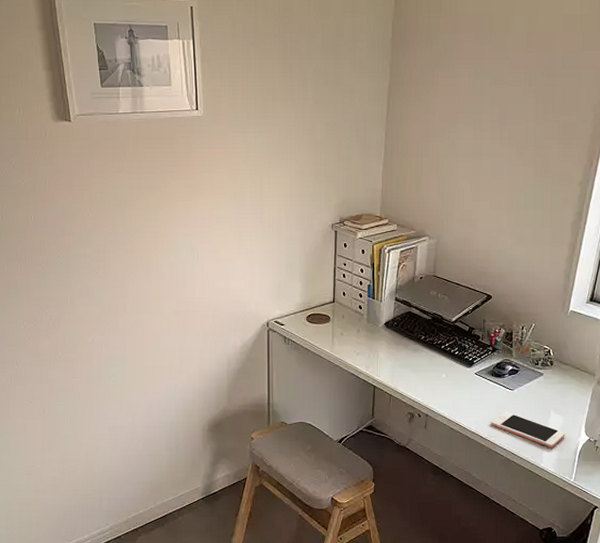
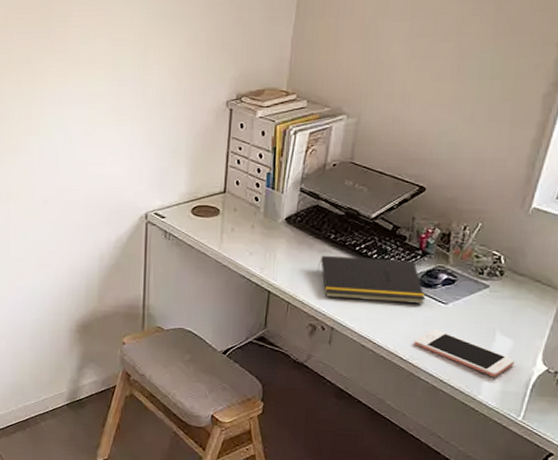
notepad: none [412,353,497,391] -> present [317,255,426,304]

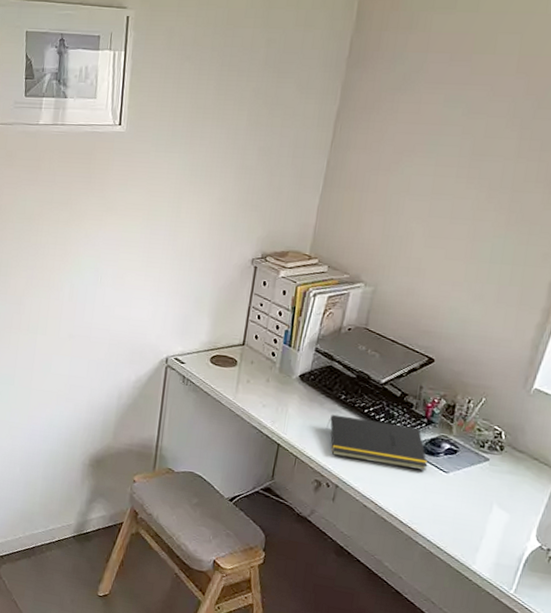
cell phone: present [413,329,514,377] -> none [414,496,509,549]

